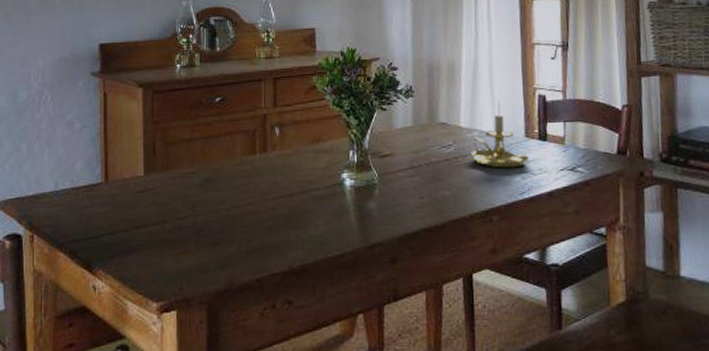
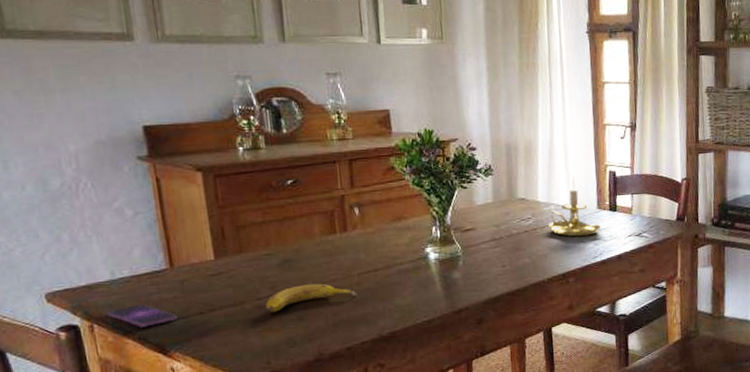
smartphone: none [46,217,105,241] -> present [106,304,178,328]
fruit: none [184,206,272,234] -> present [265,283,358,312]

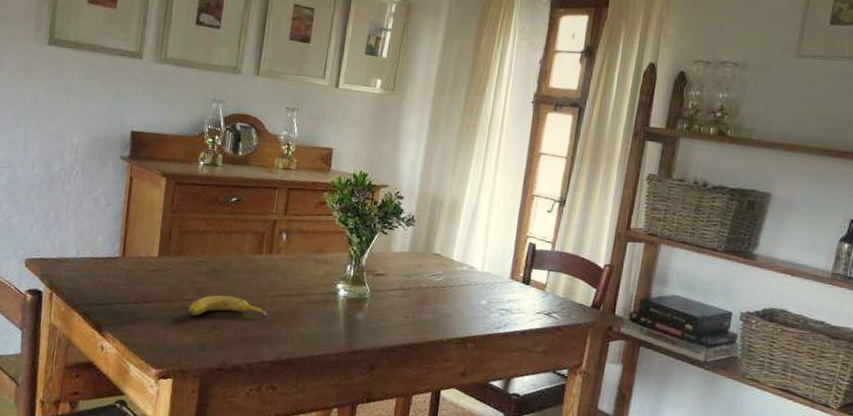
smartphone: present [106,304,178,328] -> none [65,283,118,305]
candle holder: present [548,175,601,237] -> none [458,240,510,305]

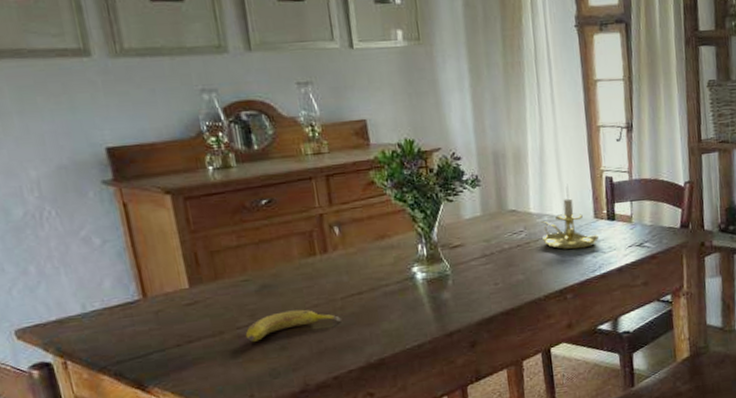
candle holder: none [458,240,510,305] -> present [541,182,599,250]

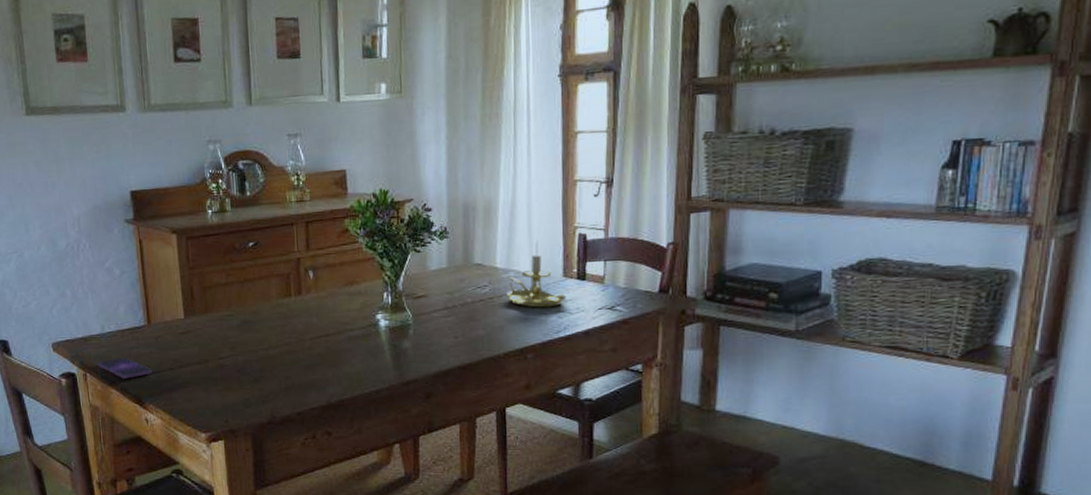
smartphone: none [79,338,155,363] -> present [97,357,153,379]
fruit: present [245,309,342,342] -> none [226,346,309,372]

